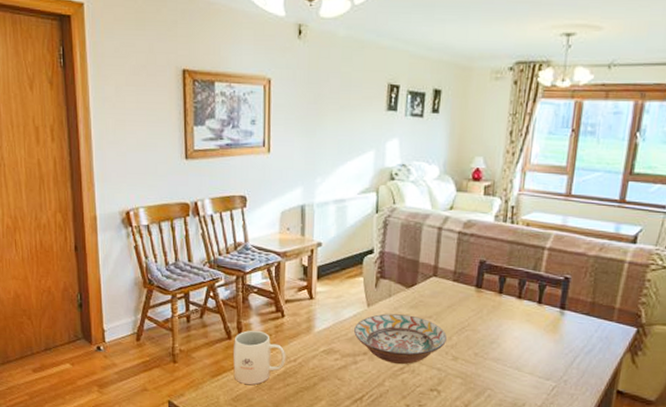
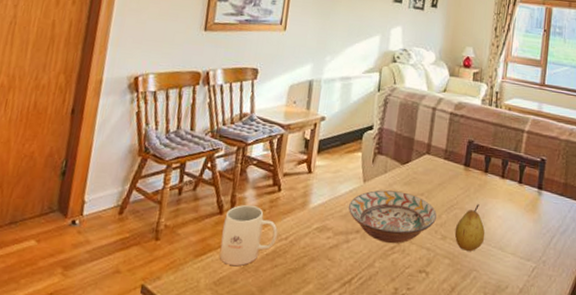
fruit: none [466,325,500,371] -> present [454,204,485,251]

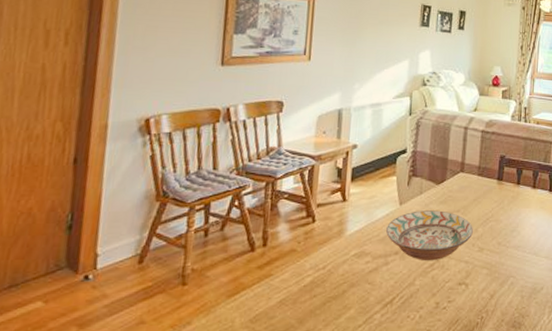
mug: present [219,204,278,267] -> none [254,238,315,302]
fruit: present [454,204,485,251] -> none [491,215,520,259]

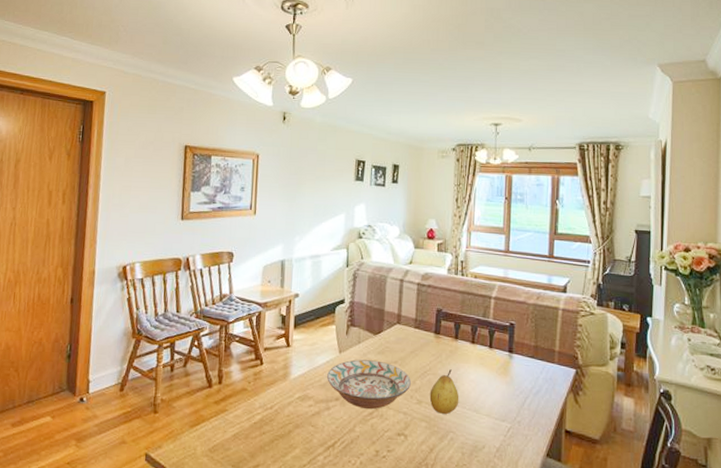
fruit: none [491,215,520,259] -> present [429,369,459,414]

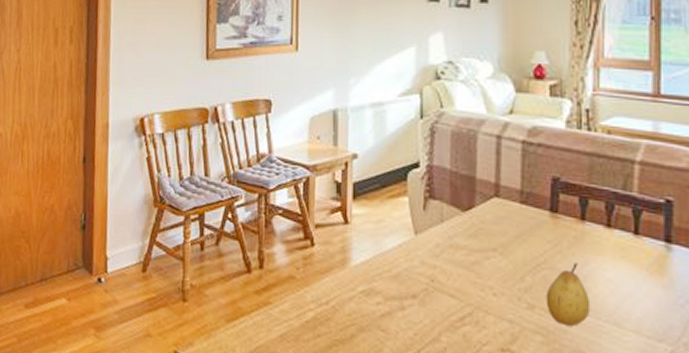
decorative bowl: present [327,359,411,410] -> none [400,244,517,313]

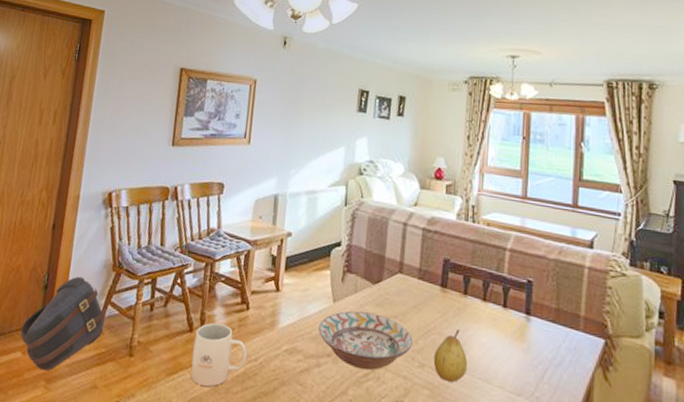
backpack: none [62,214,152,319] -> present [20,276,106,371]
mug: none [252,261,317,335] -> present [190,322,248,387]
decorative bowl: none [400,244,517,313] -> present [319,311,413,370]

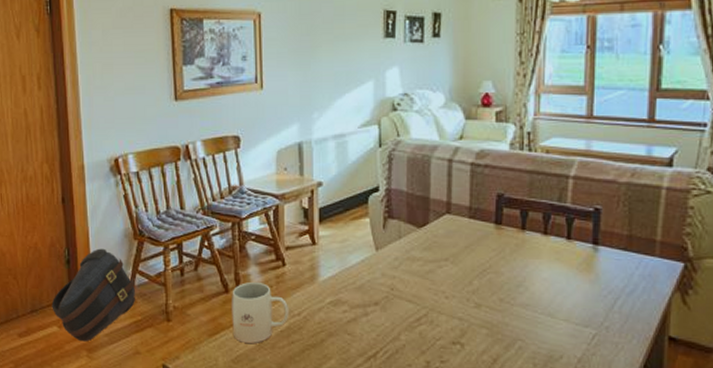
decorative bowl: present [319,311,413,370] -> none [363,257,466,315]
fruit: present [433,329,468,382] -> none [490,266,529,319]

